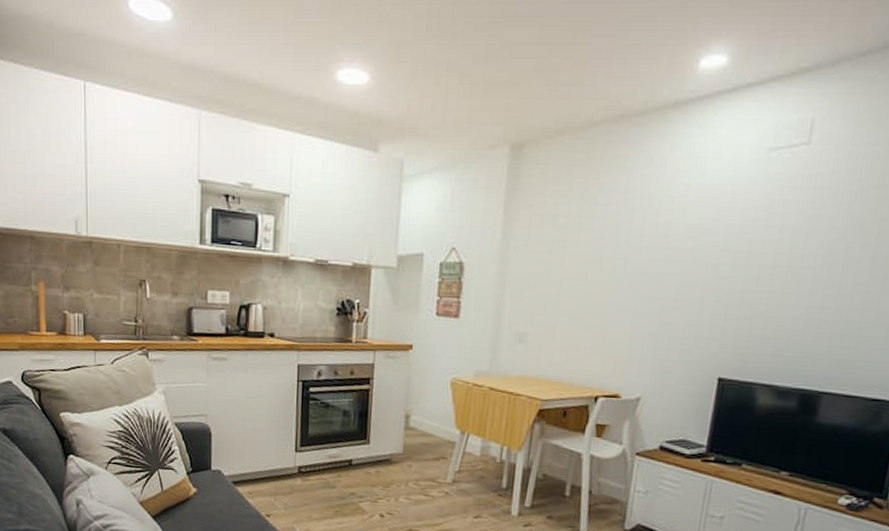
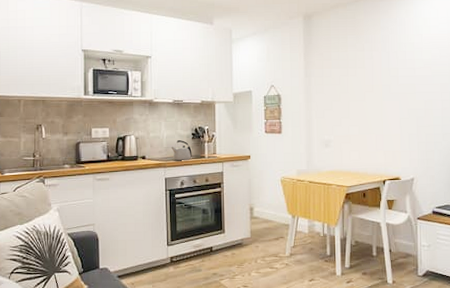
kettle: none [308,314,335,345] -> present [171,139,192,161]

